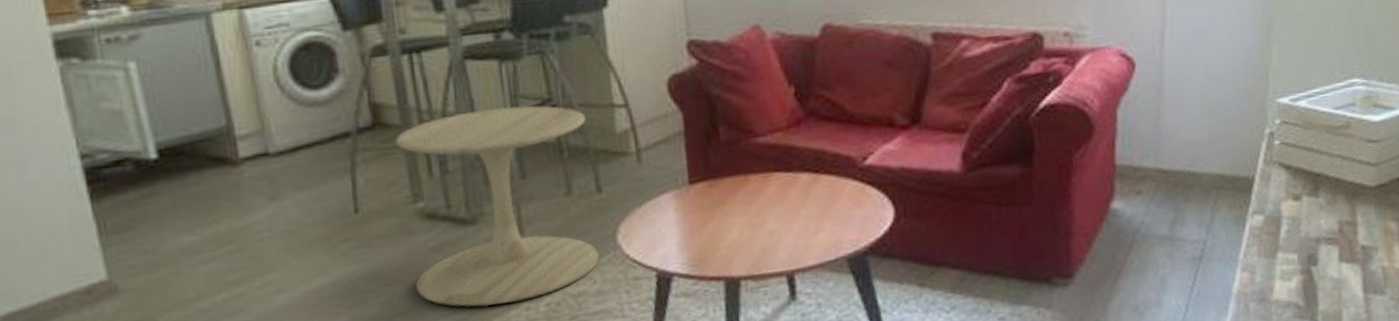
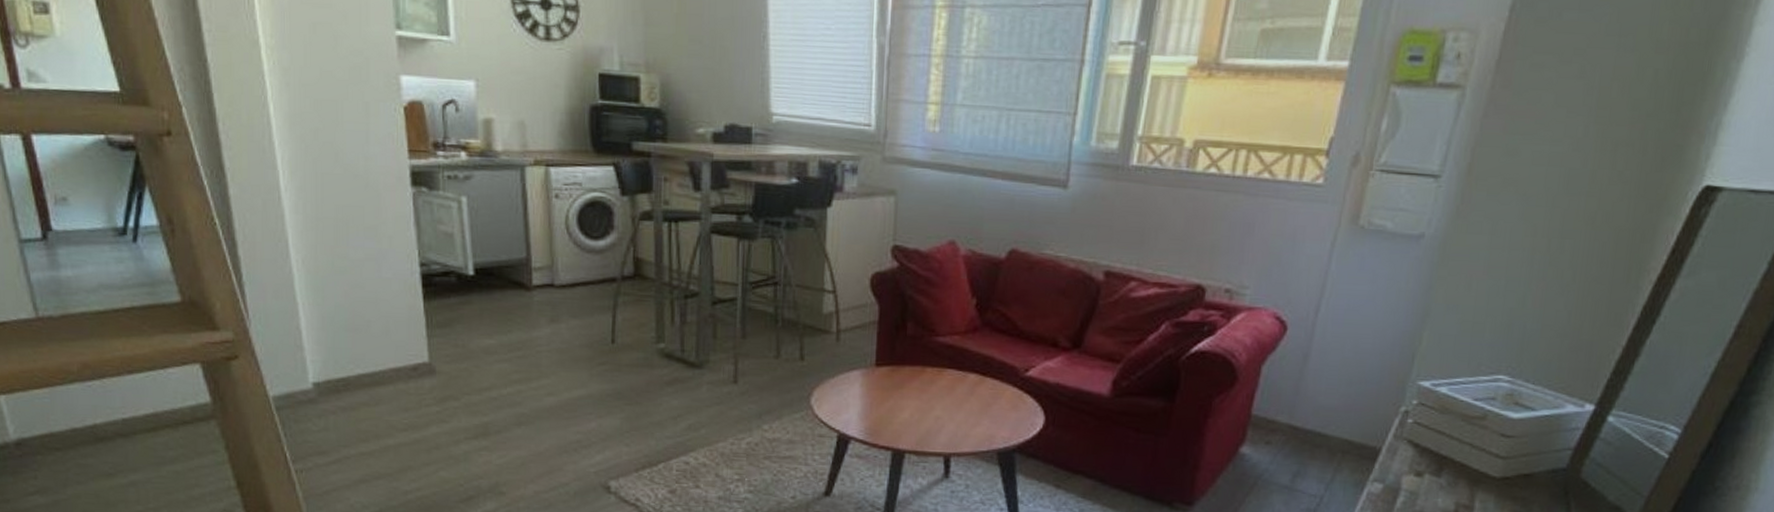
side table: present [395,105,600,307] -> none [649,276,800,437]

